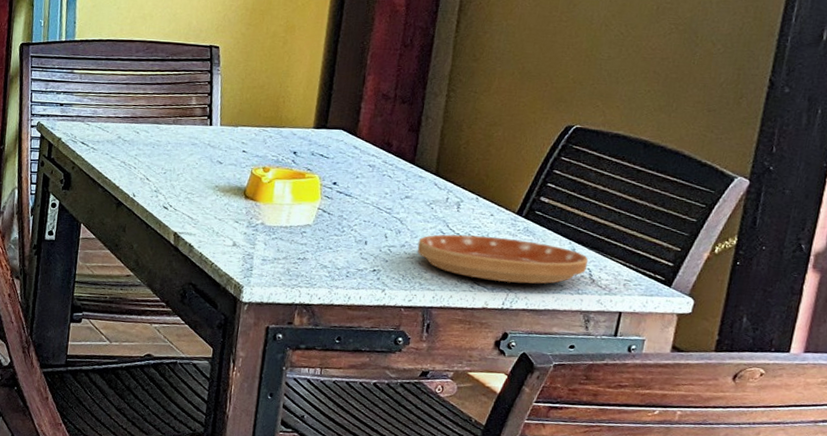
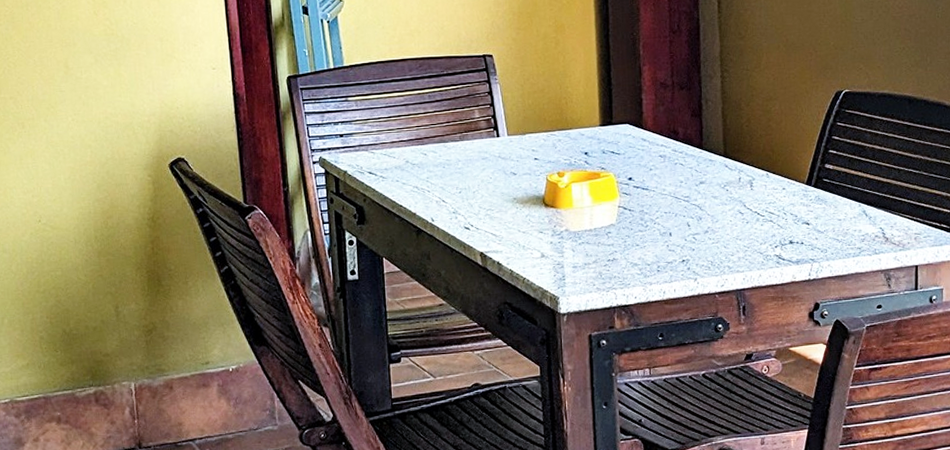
saucer: present [417,234,589,284] -> none [720,209,880,254]

